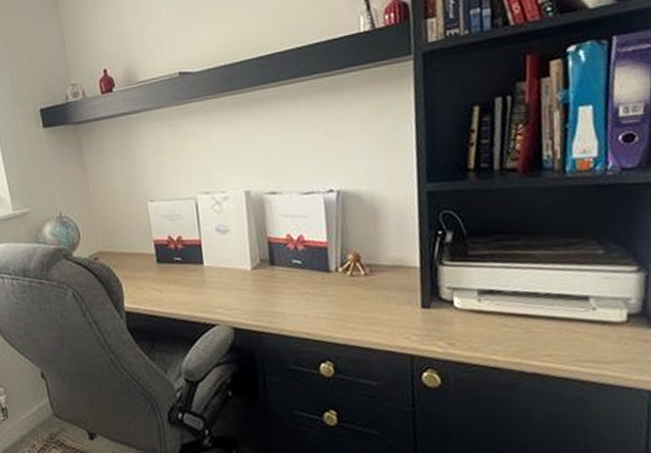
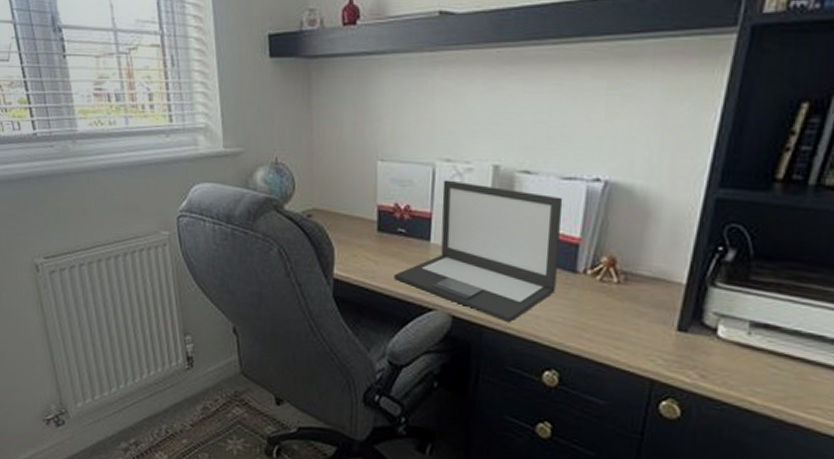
laptop: none [177,209,316,326] -> present [394,180,563,323]

